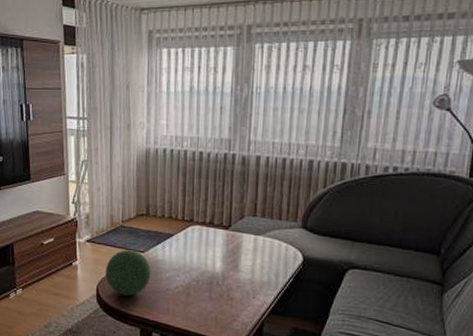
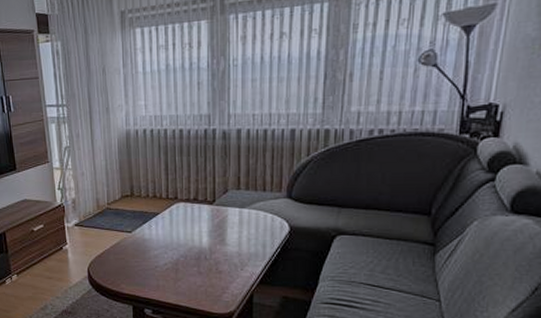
decorative orb: present [105,250,151,296] -> none [95,231,140,275]

